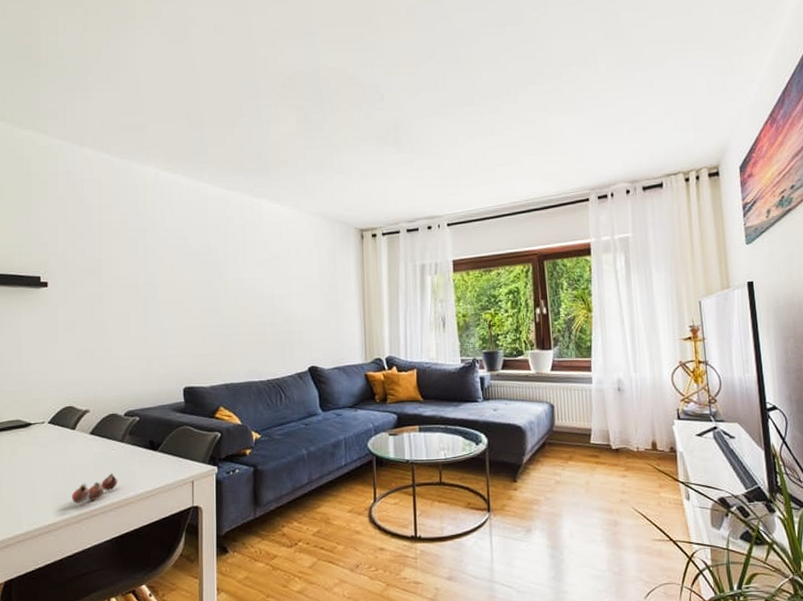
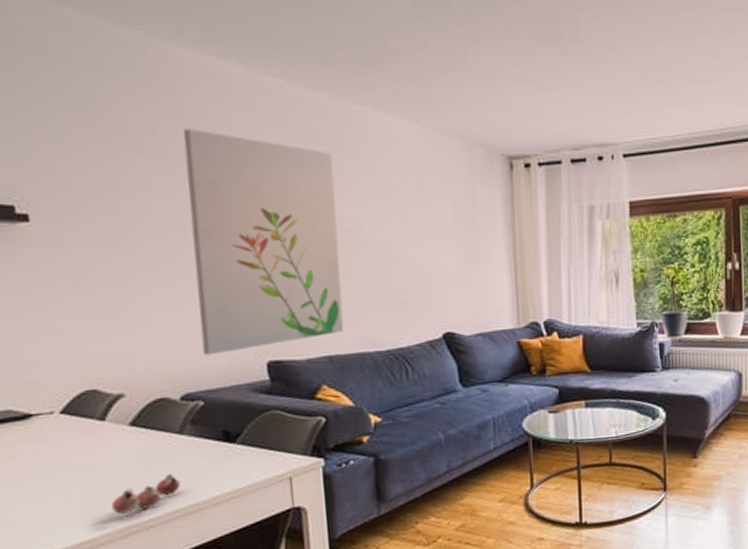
wall art: none [142,221,238,382] -> present [183,129,344,355]

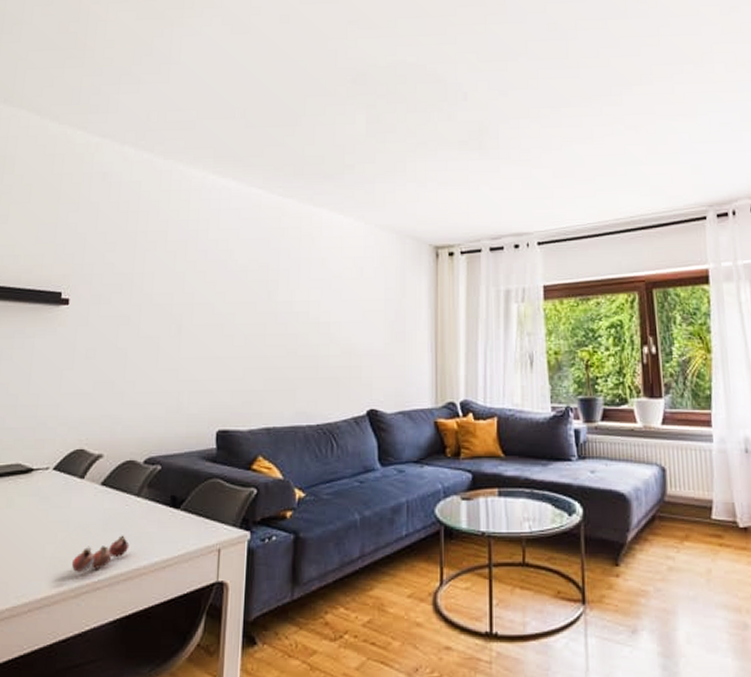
wall art: present [183,129,344,355] -> none [169,231,292,422]

